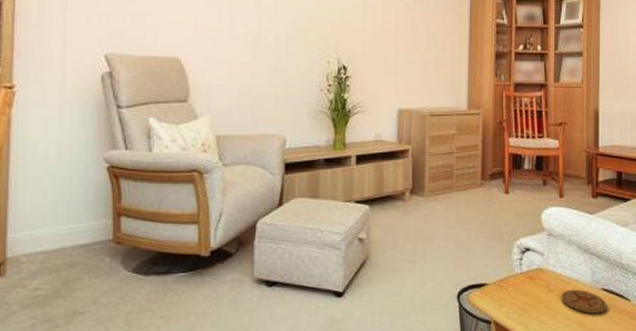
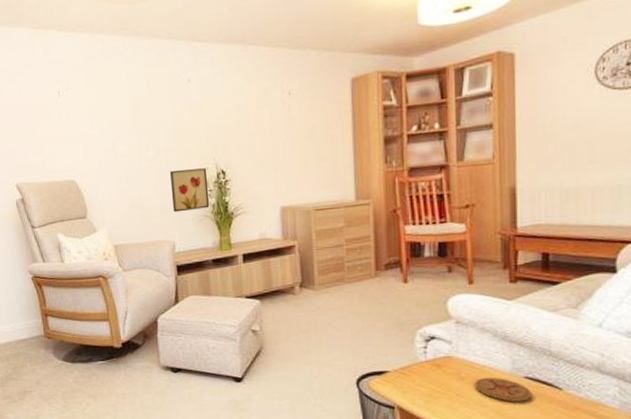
wall art: none [287,59,328,105] -> present [169,168,210,213]

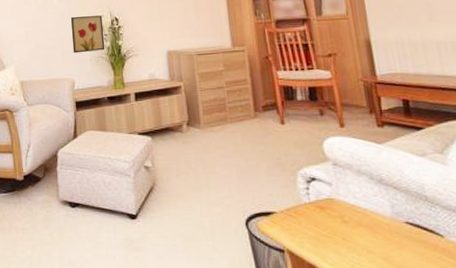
coaster: present [475,377,532,402] -> none [358,221,416,249]

